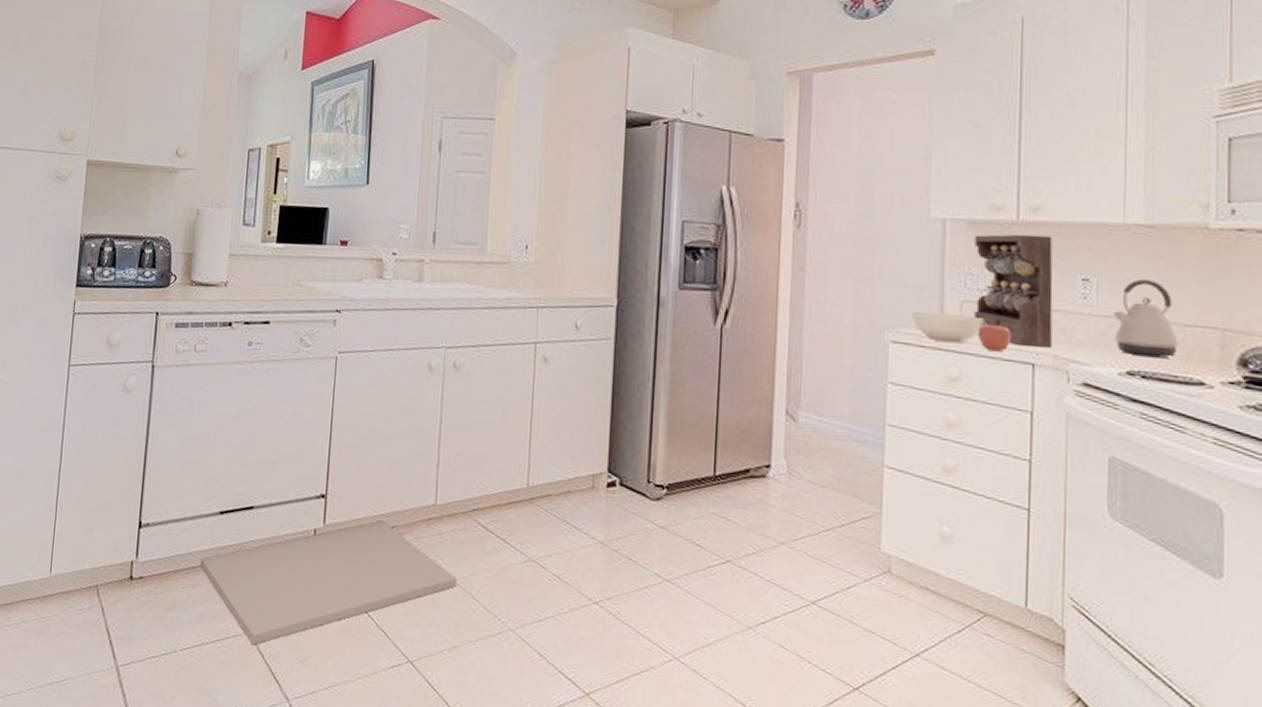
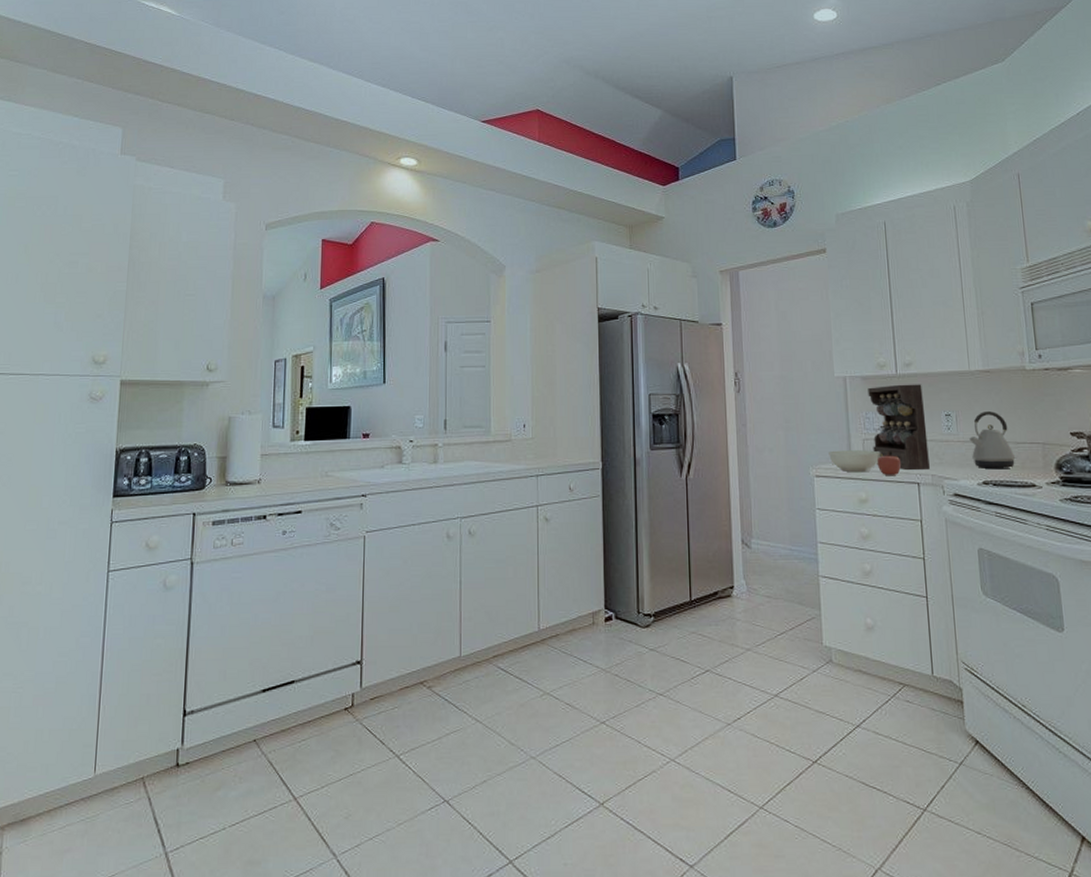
door mat: present [200,521,458,645] -> none [245,678,484,810]

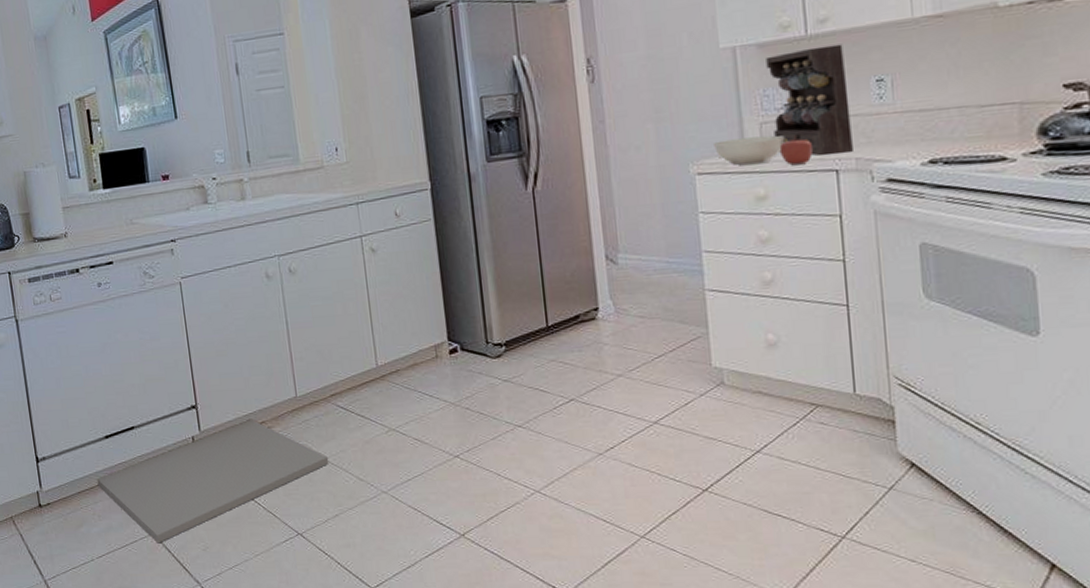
door mat: none [245,678,484,810] -> present [97,419,329,544]
kettle: present [969,411,1016,470] -> none [911,68,979,144]

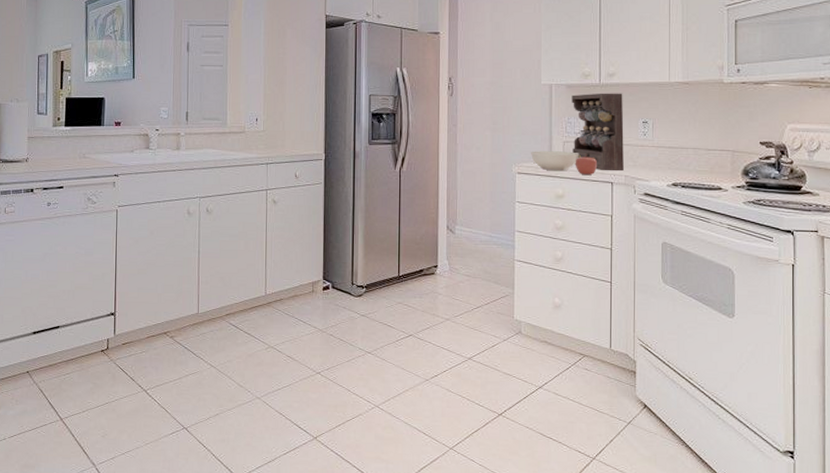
door mat: present [97,419,329,544] -> none [20,329,217,428]

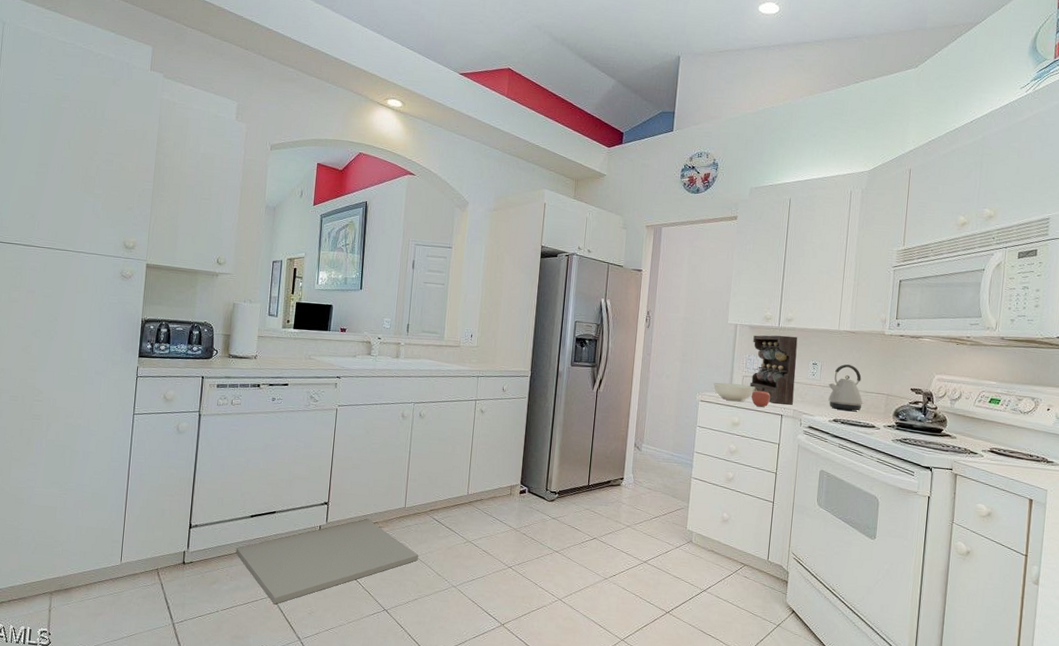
door mat: none [20,329,217,428] -> present [236,519,419,605]
kettle: none [663,120,706,173] -> present [828,364,863,412]

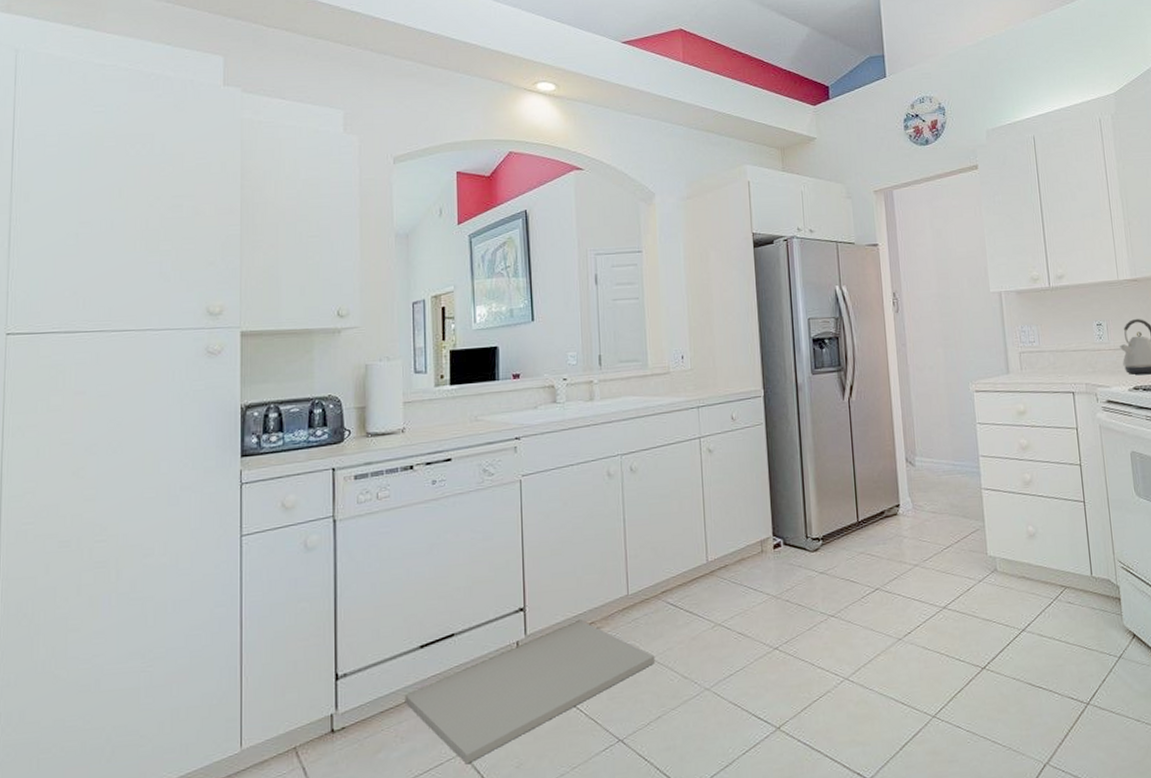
bowl: present [713,382,756,402] -> none [987,362,1038,386]
spice rack: present [750,335,798,406] -> none [1022,295,1084,381]
fruit: present [751,388,771,407] -> none [1033,364,1057,386]

